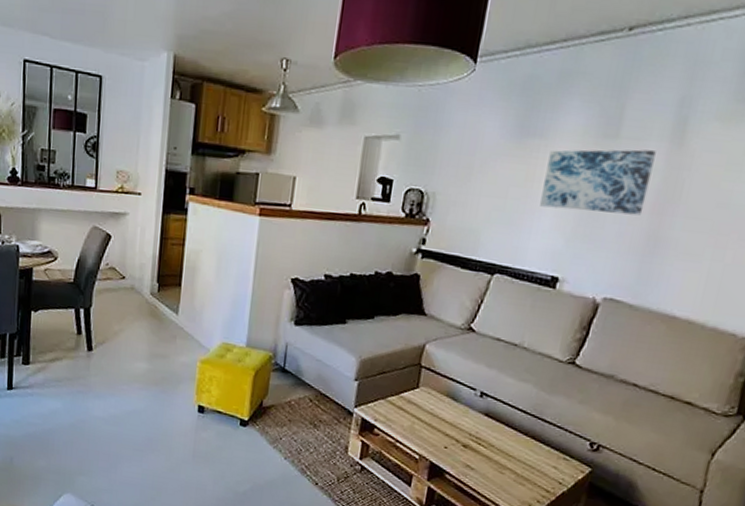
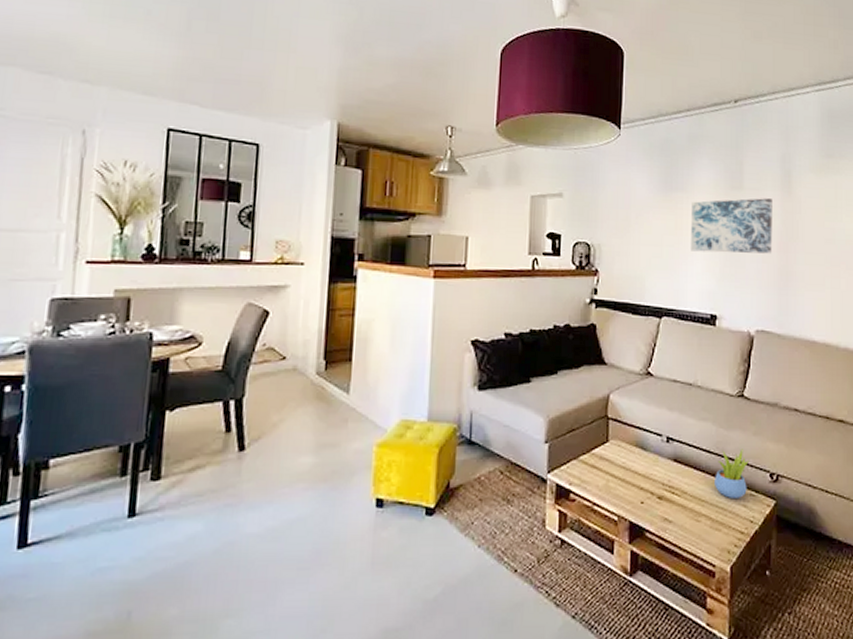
succulent plant: none [525,412,568,460] -> present [715,449,749,500]

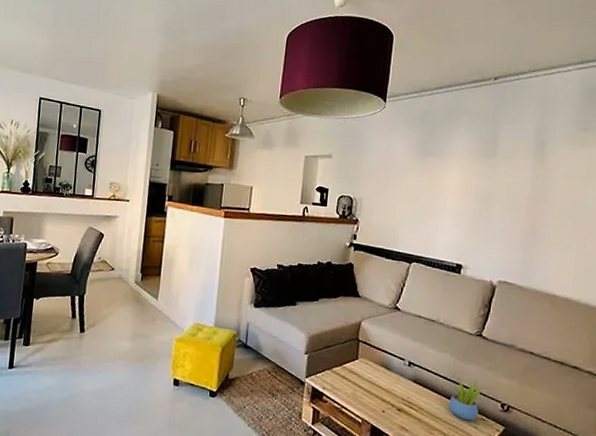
wall art: present [691,198,773,254] -> none [442,165,525,215]

